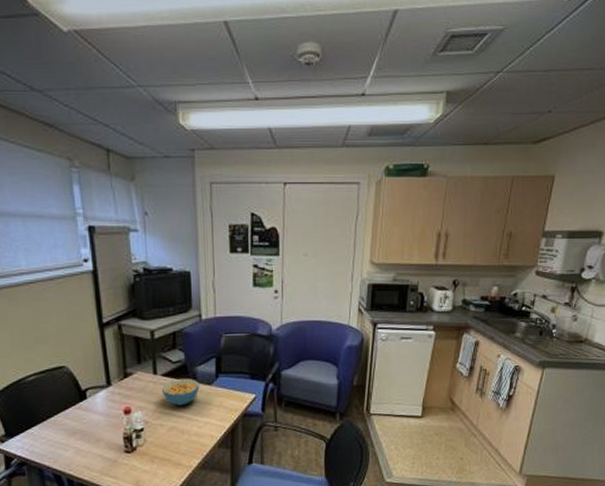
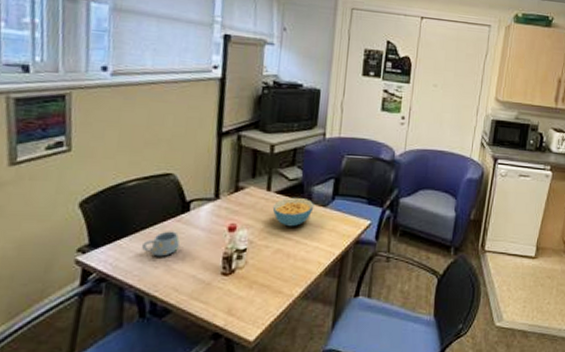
mug: none [51,417,83,441] -> present [142,231,180,257]

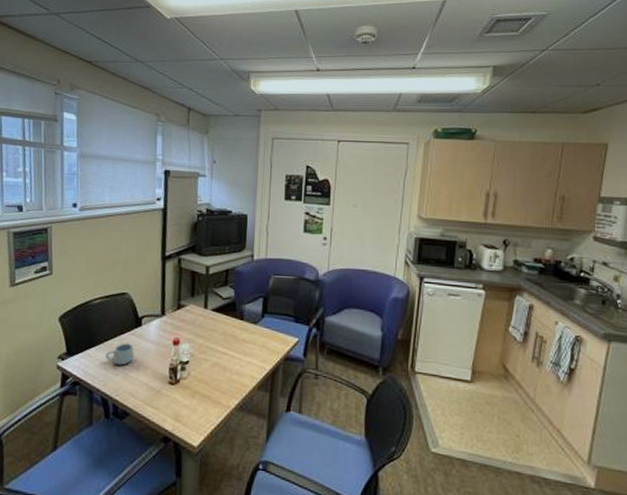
cereal bowl: present [272,197,314,227] -> none [209,314,246,342]

